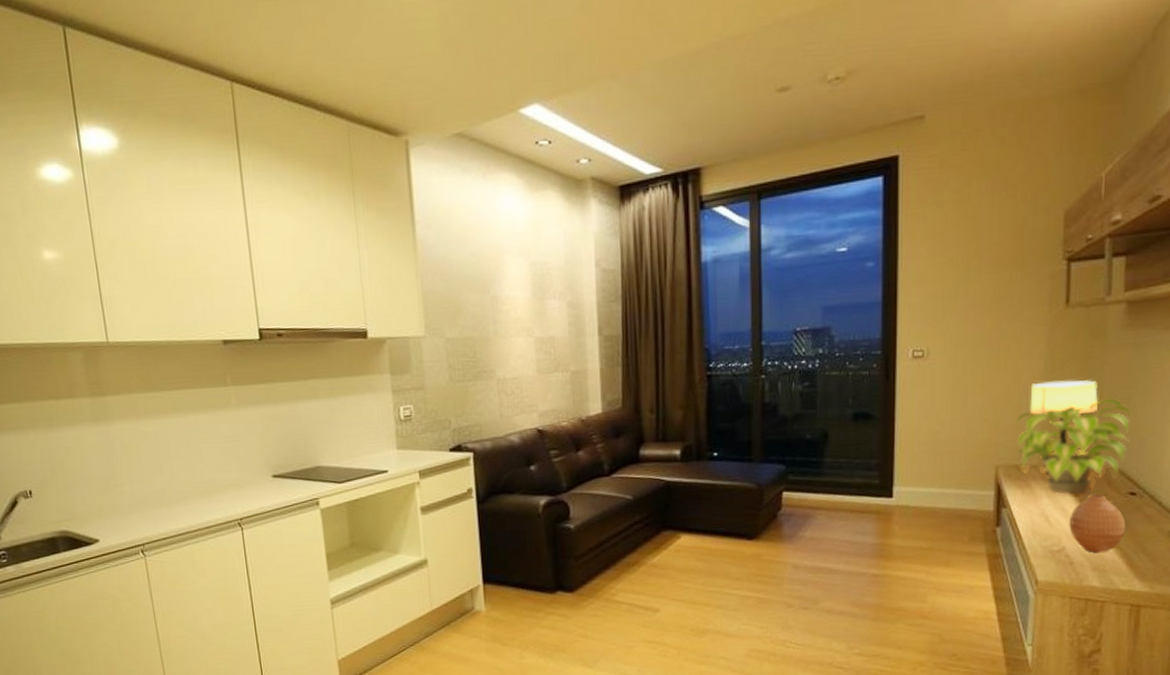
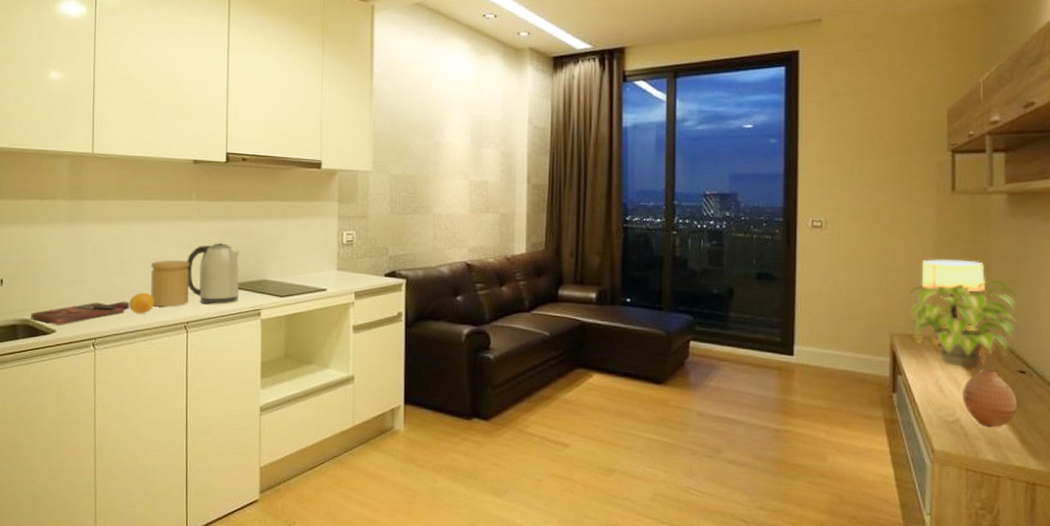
cutting board: none [69,502,175,534] -> present [31,301,129,325]
fruit: none [174,491,202,515] -> present [129,292,154,314]
jar: none [192,453,239,506] -> present [151,260,189,307]
kettle: none [231,430,294,498] -> present [187,243,240,305]

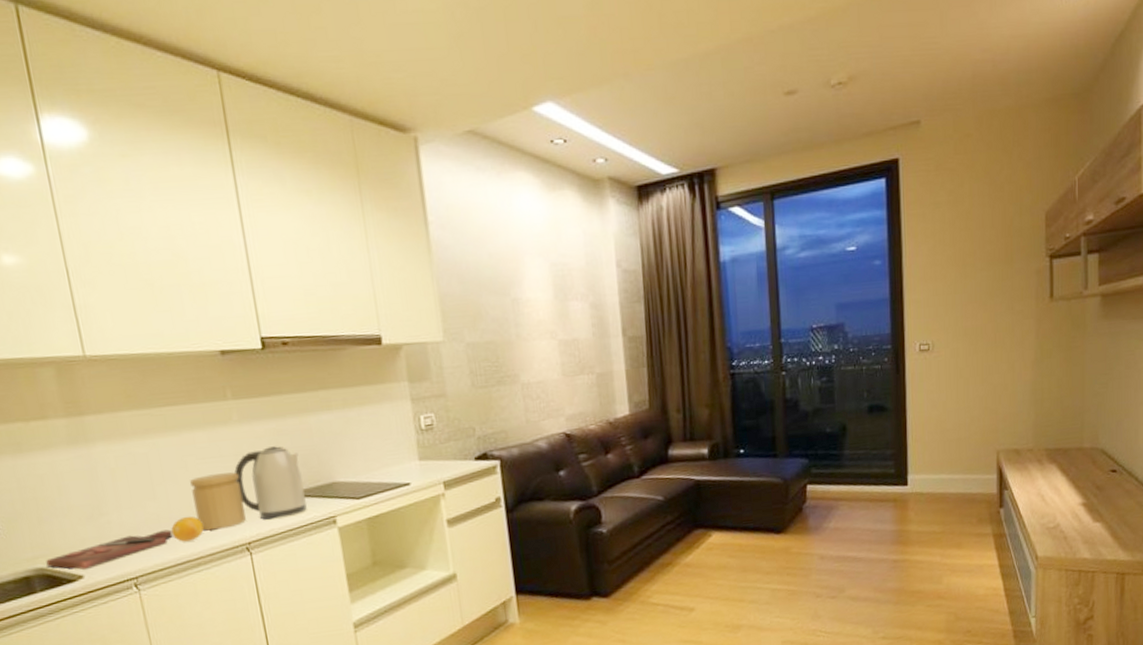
plant: present [908,279,1019,368] -> none [1012,383,1111,475]
table lamp: present [921,259,985,346] -> none [1023,368,1081,457]
vase: present [963,369,1018,428] -> none [1062,472,1110,528]

